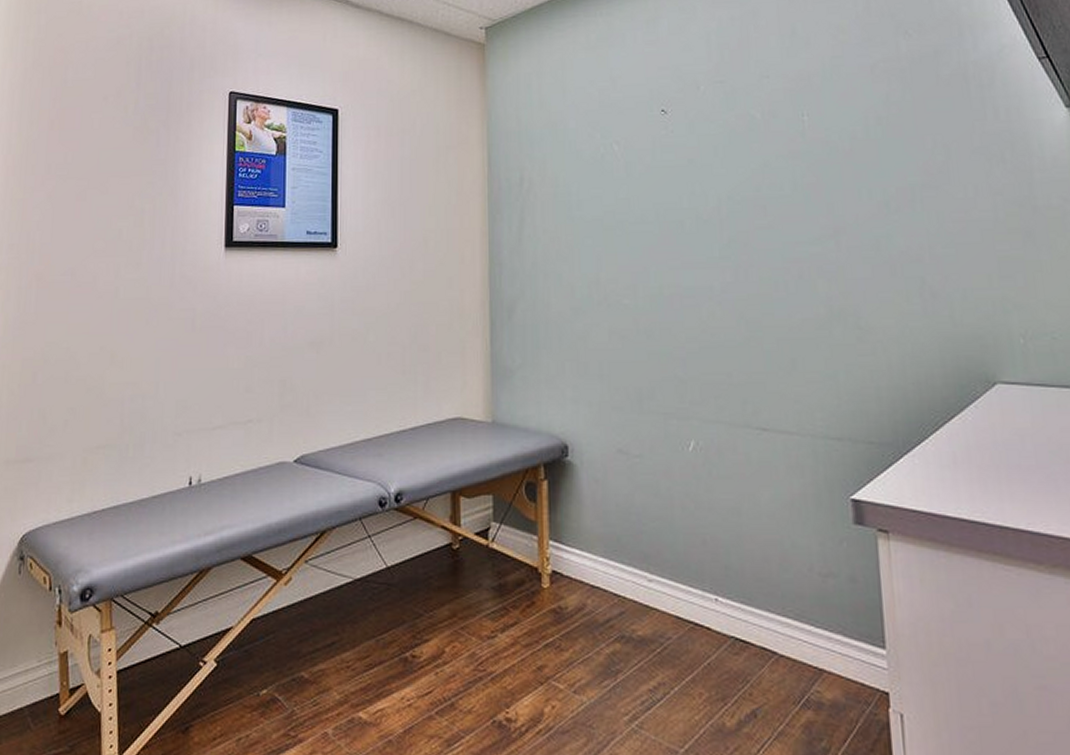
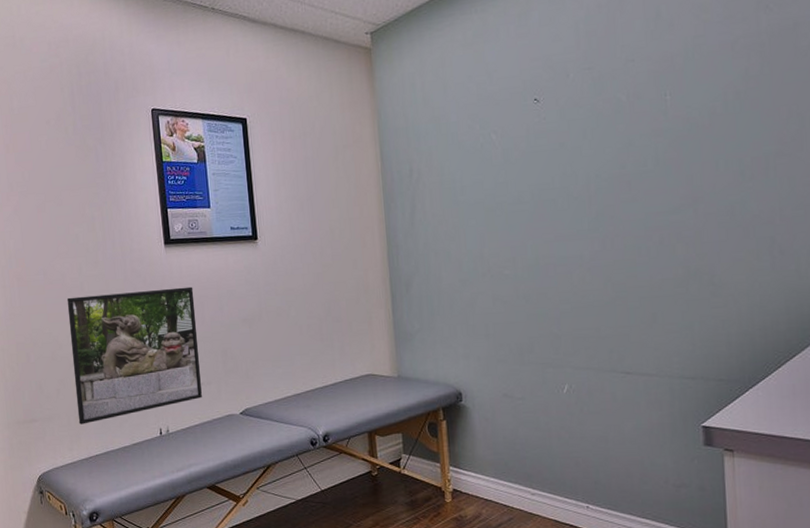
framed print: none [86,299,254,468] -> present [66,286,202,424]

